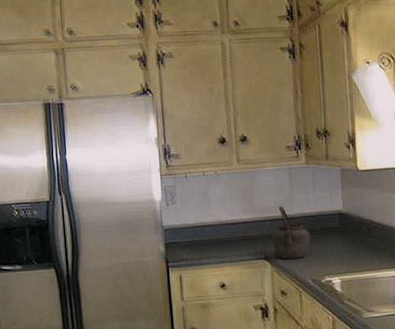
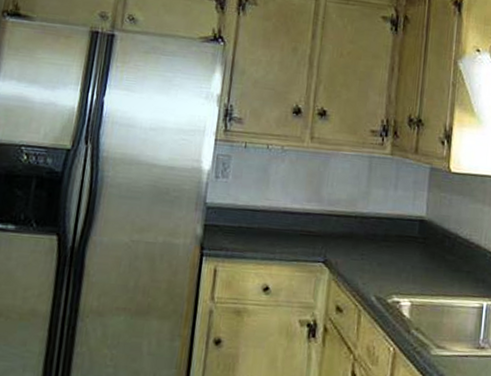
kettle: present [272,206,311,259] -> none [336,201,383,268]

